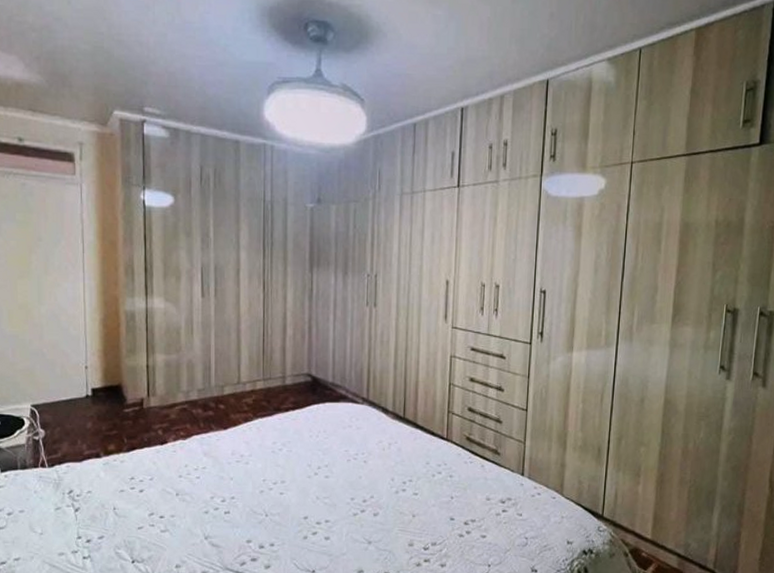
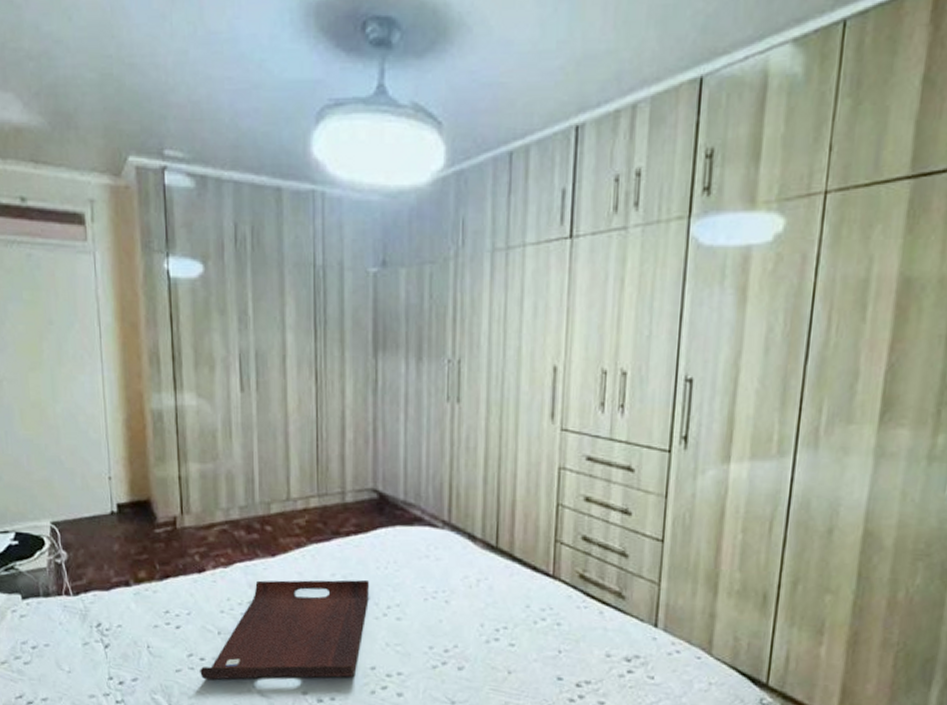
serving tray: none [159,446,303,534] -> present [200,579,369,680]

